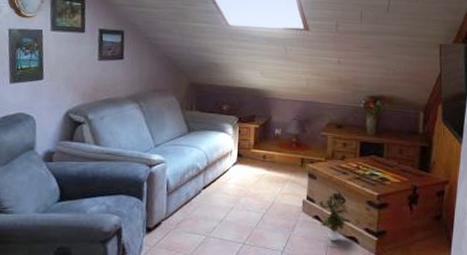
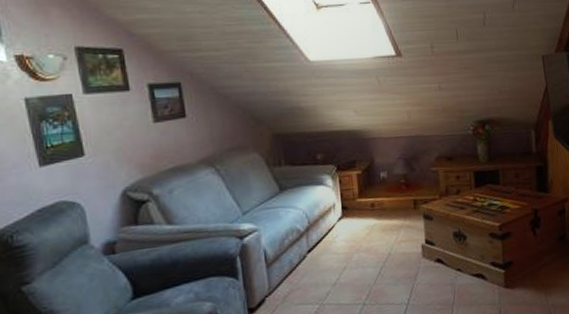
potted plant: present [319,193,351,242] -> none [439,232,476,283]

